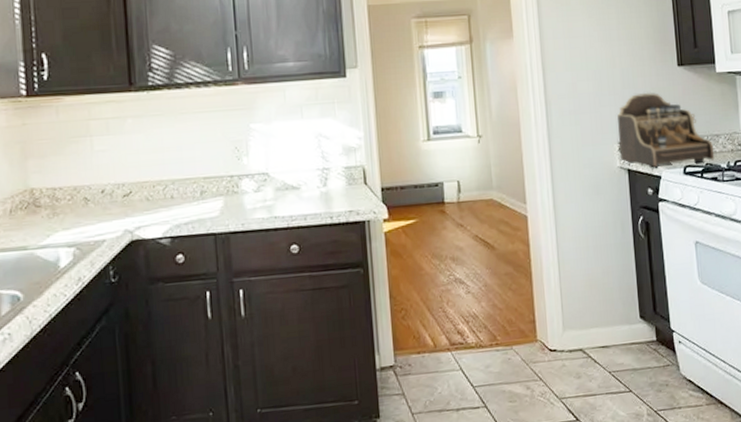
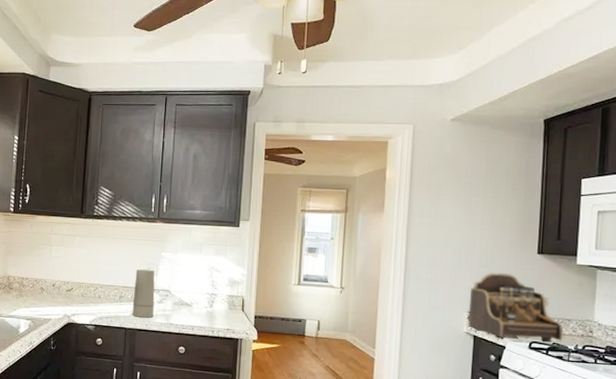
canister: none [218,148,251,216] -> present [132,269,155,318]

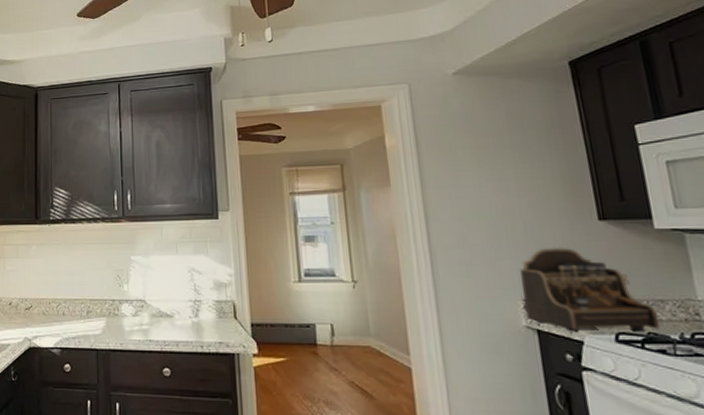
canister: present [132,269,155,318] -> none [102,276,129,335]

